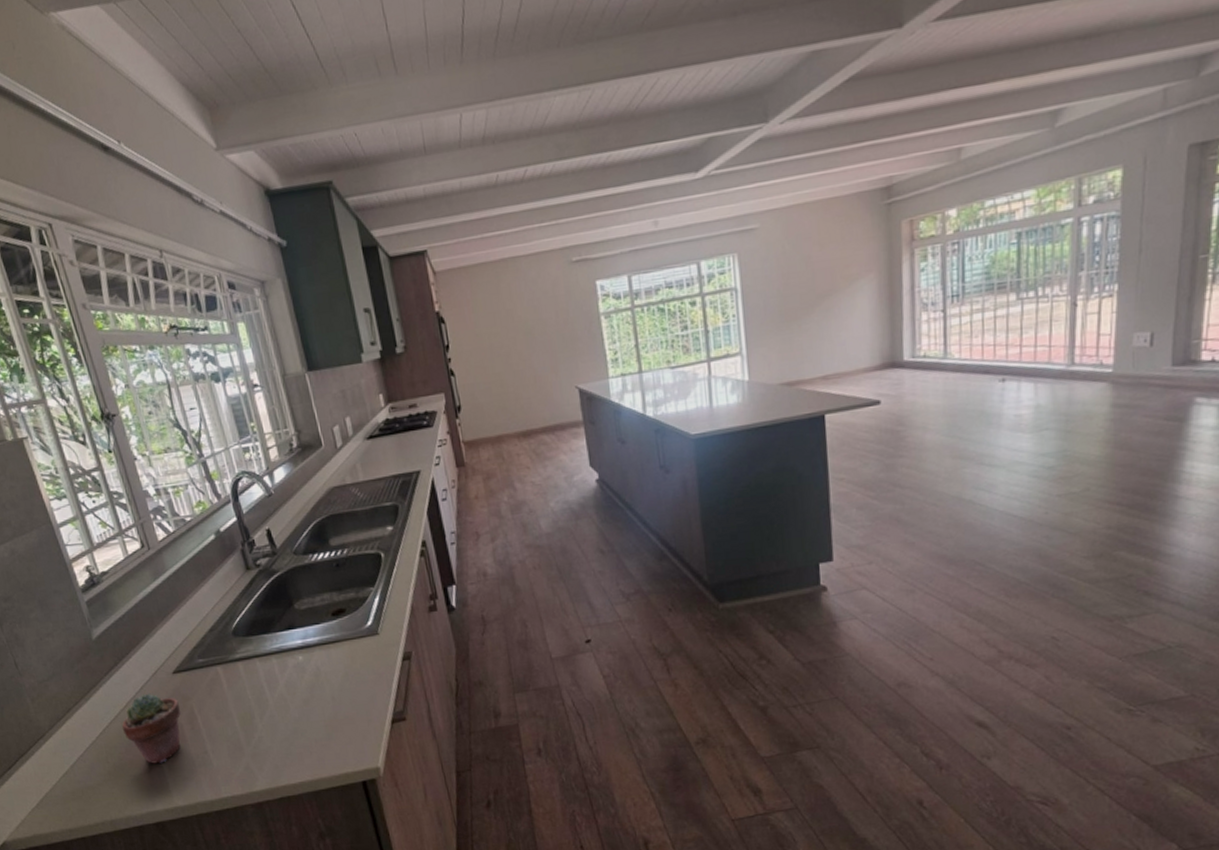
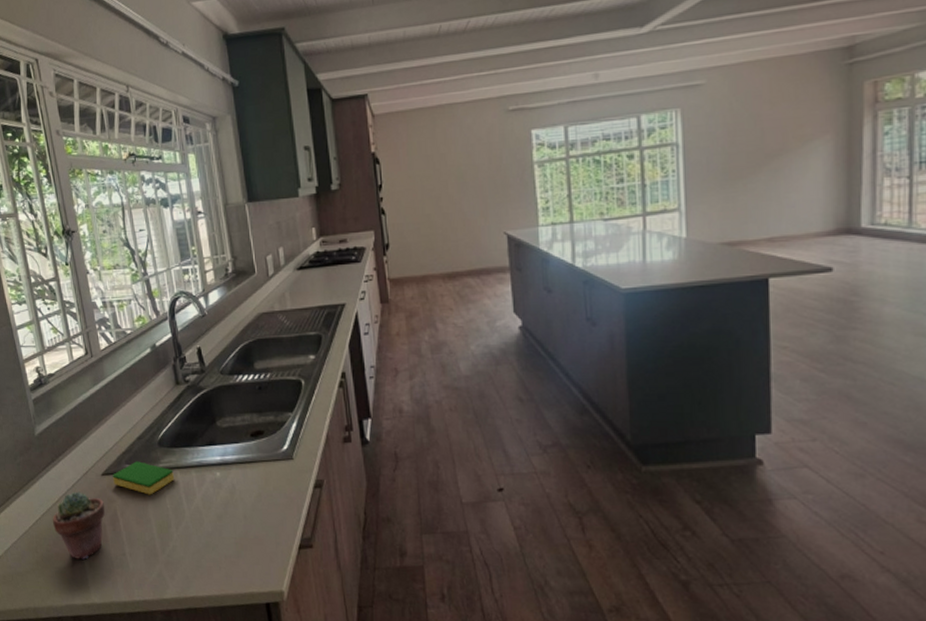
dish sponge: none [185,654,254,688] -> present [113,461,175,495]

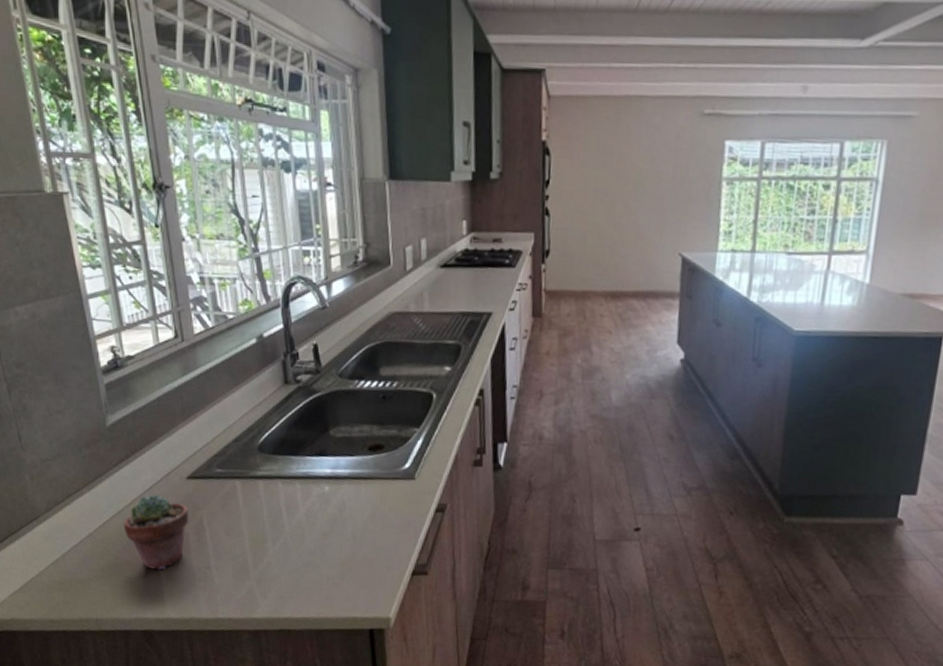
dish sponge: present [113,461,175,495] -> none [201,466,275,505]

